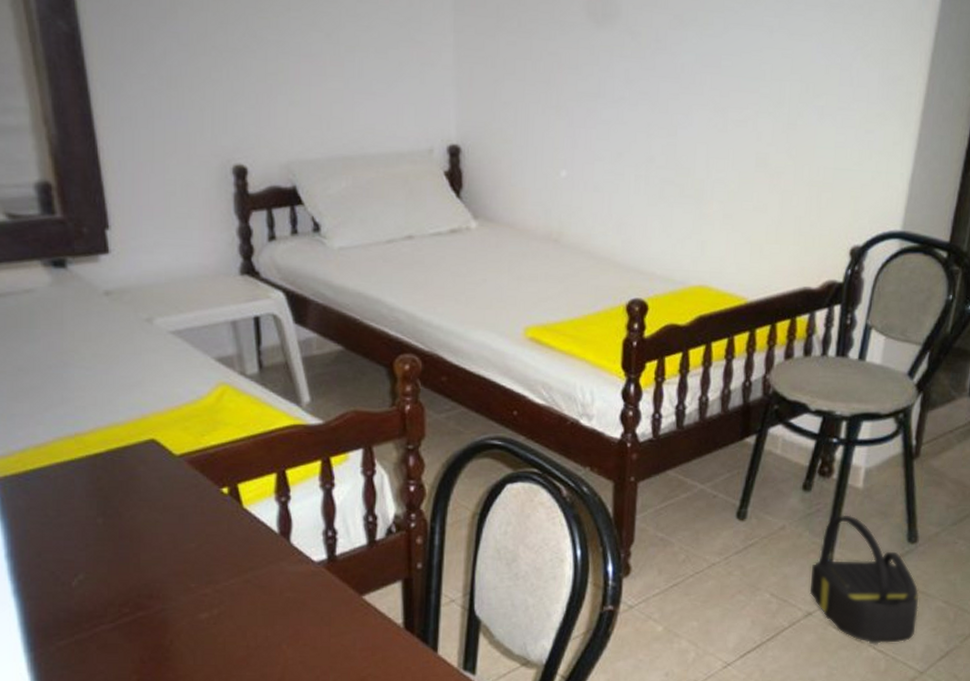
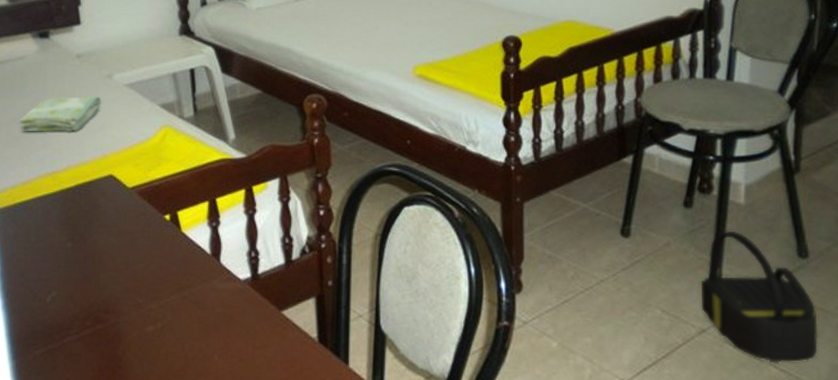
towel: none [28,342,139,387] -> present [19,97,101,132]

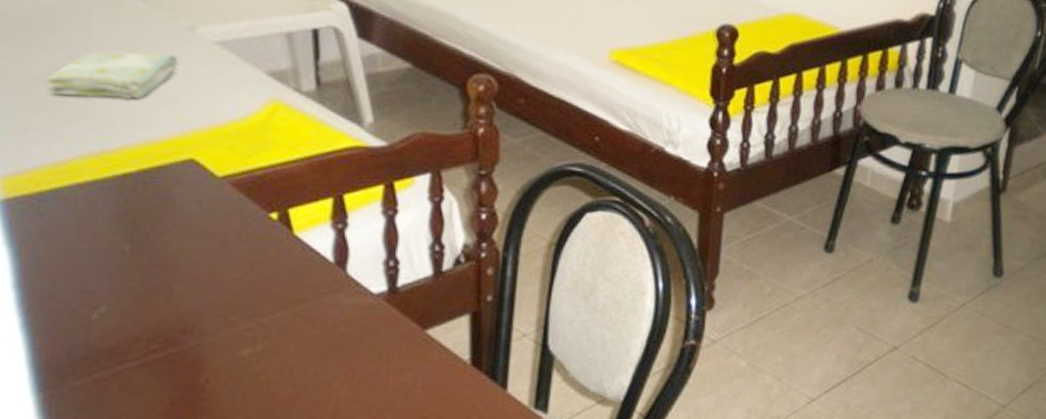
backpack: present [701,230,818,365] -> none [895,248,1004,380]

